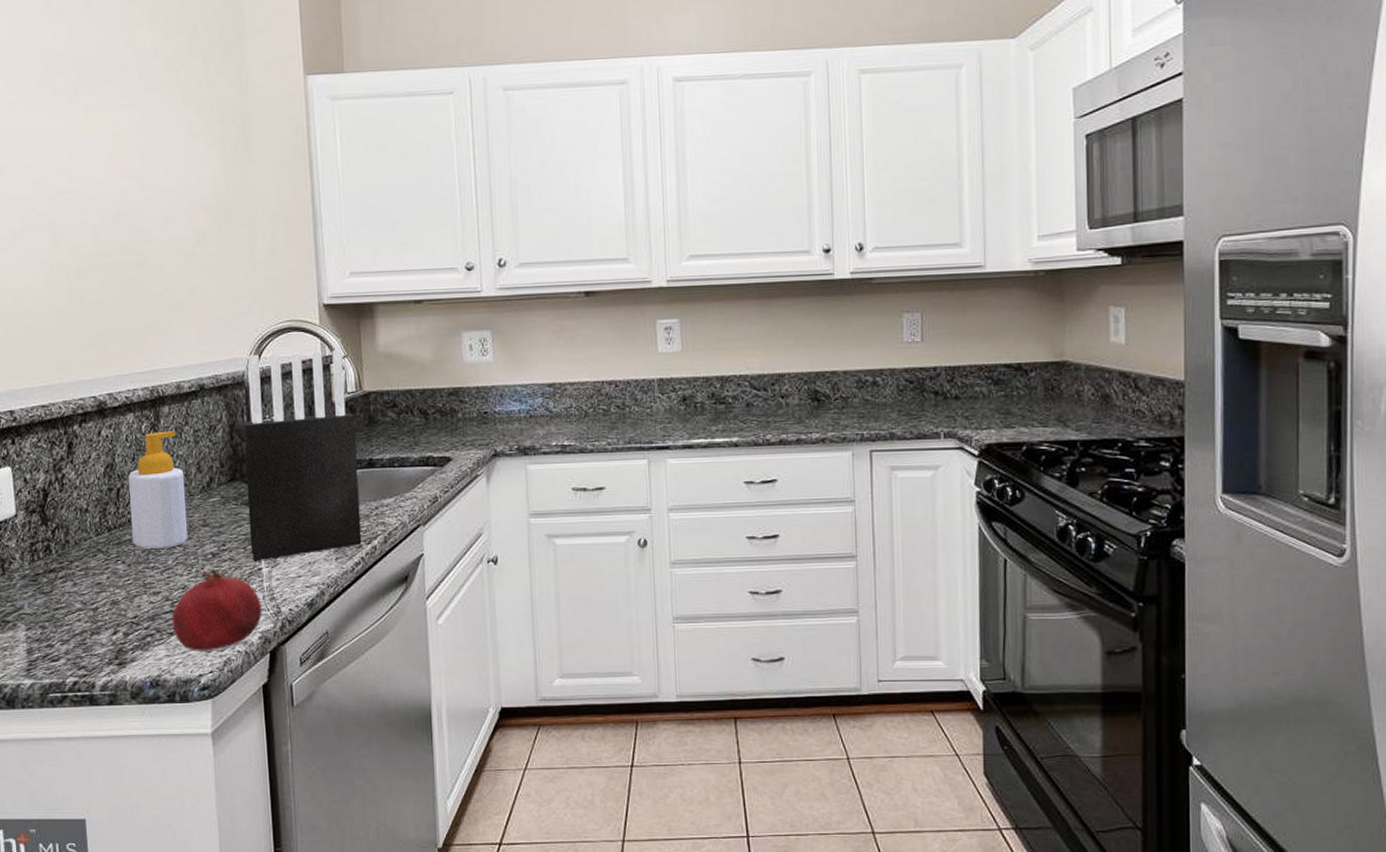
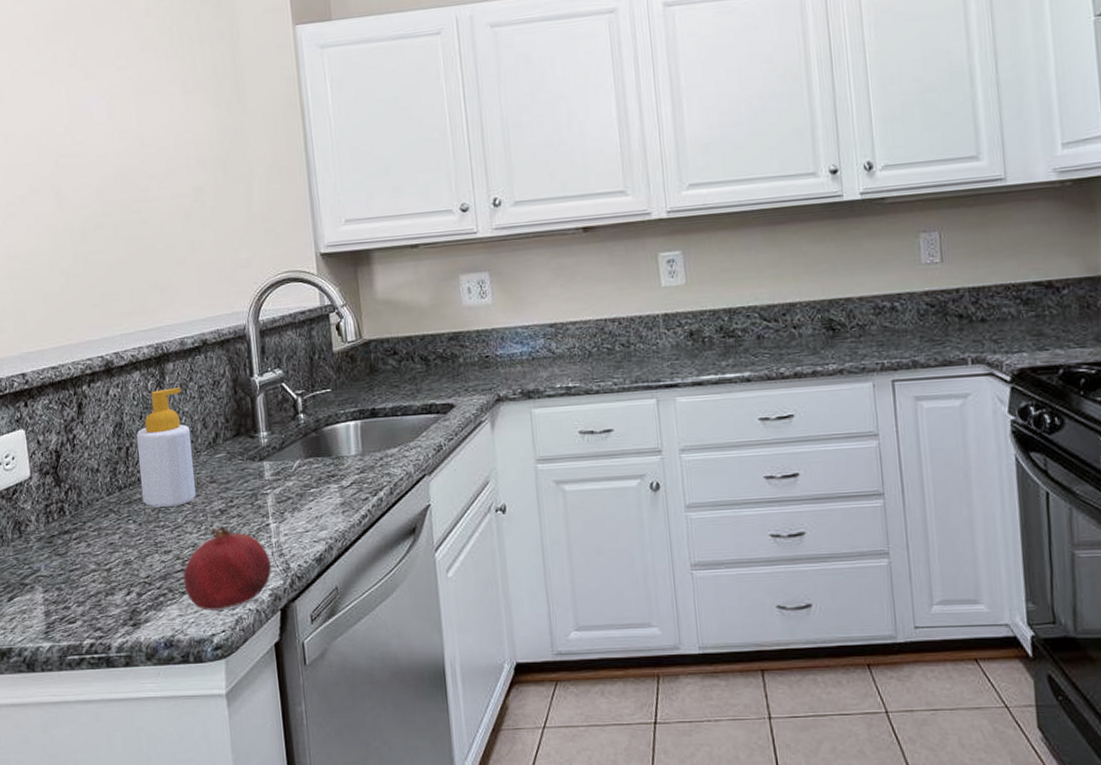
knife block: present [244,349,362,562] -> none [246,298,368,517]

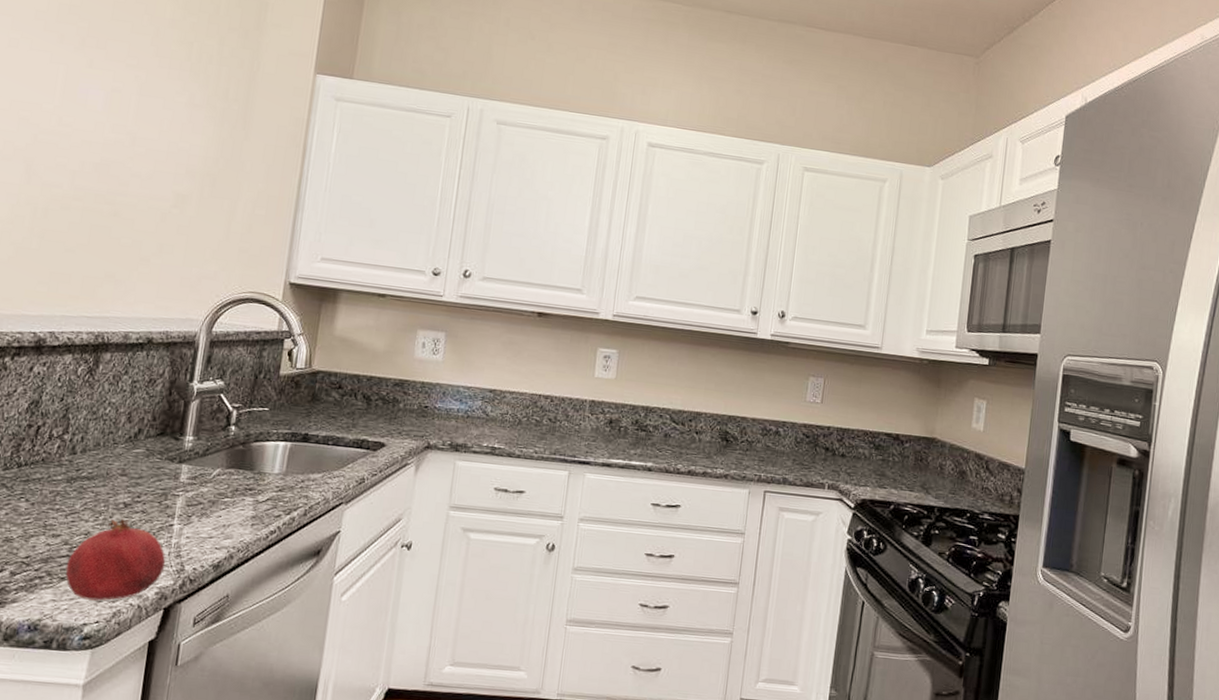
soap bottle: present [137,387,196,507] -> none [42,376,113,493]

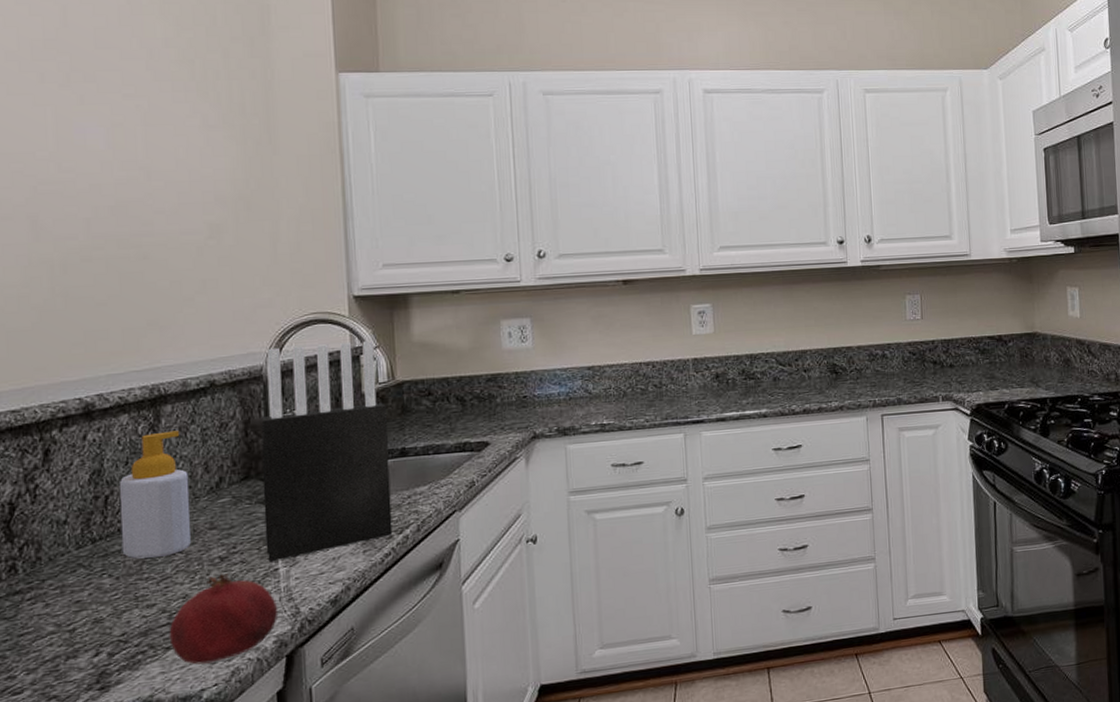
soap bottle: none [42,376,113,493] -> present [120,430,191,559]
knife block: none [166,317,300,517] -> present [261,340,393,562]

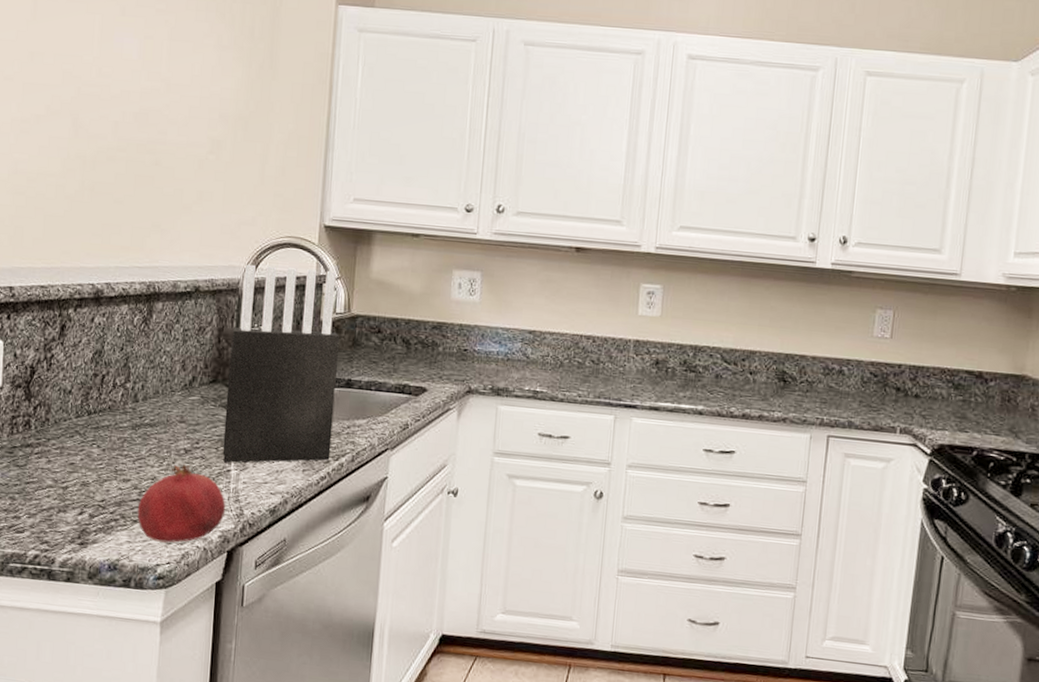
soap bottle: present [120,430,191,559] -> none [110,326,169,439]

